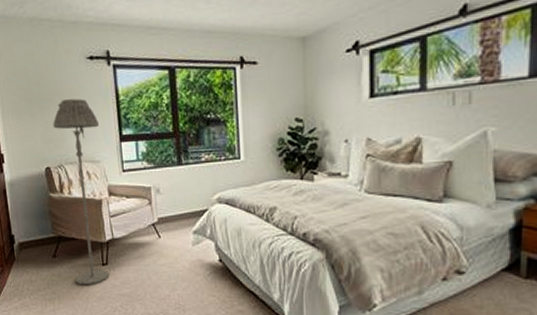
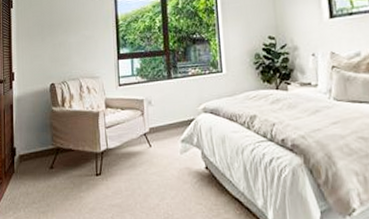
floor lamp: present [53,98,110,285] -> none [60,23,102,196]

